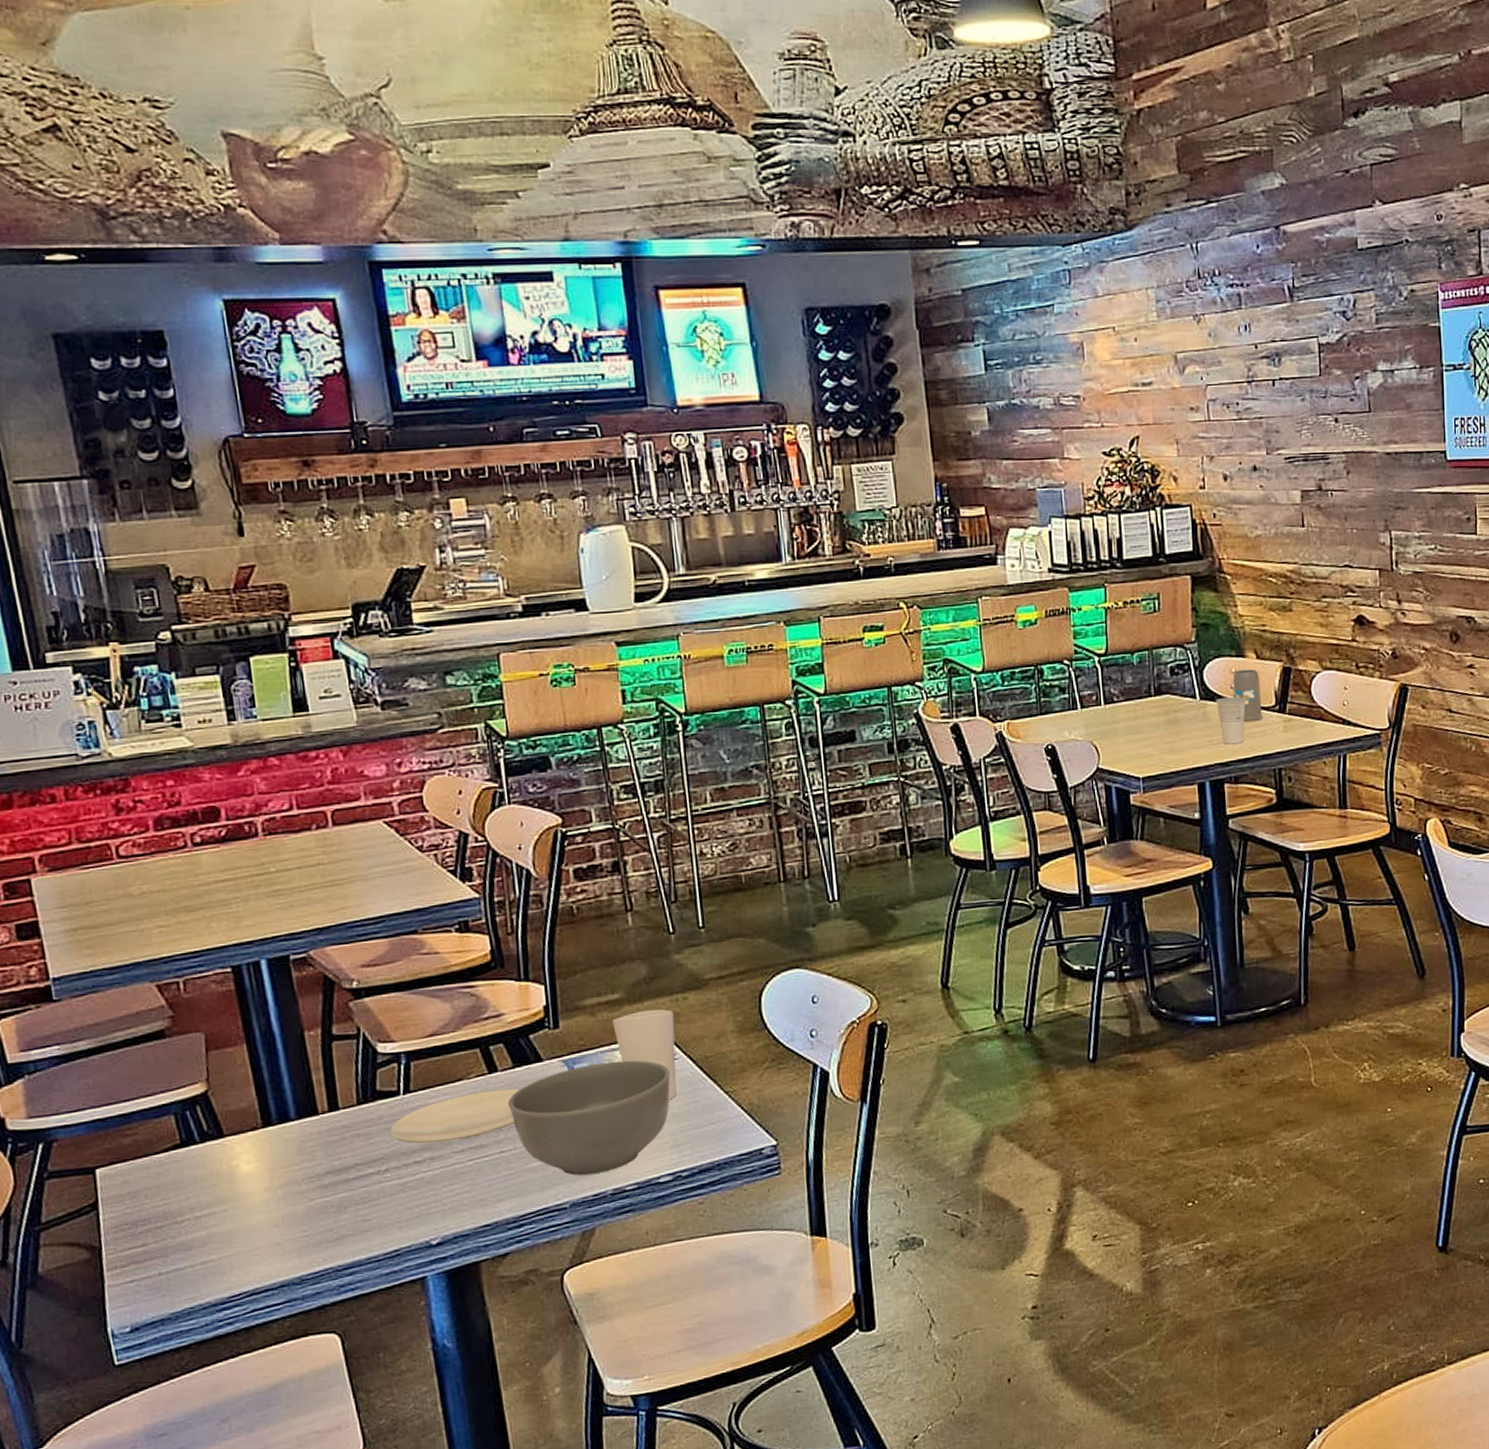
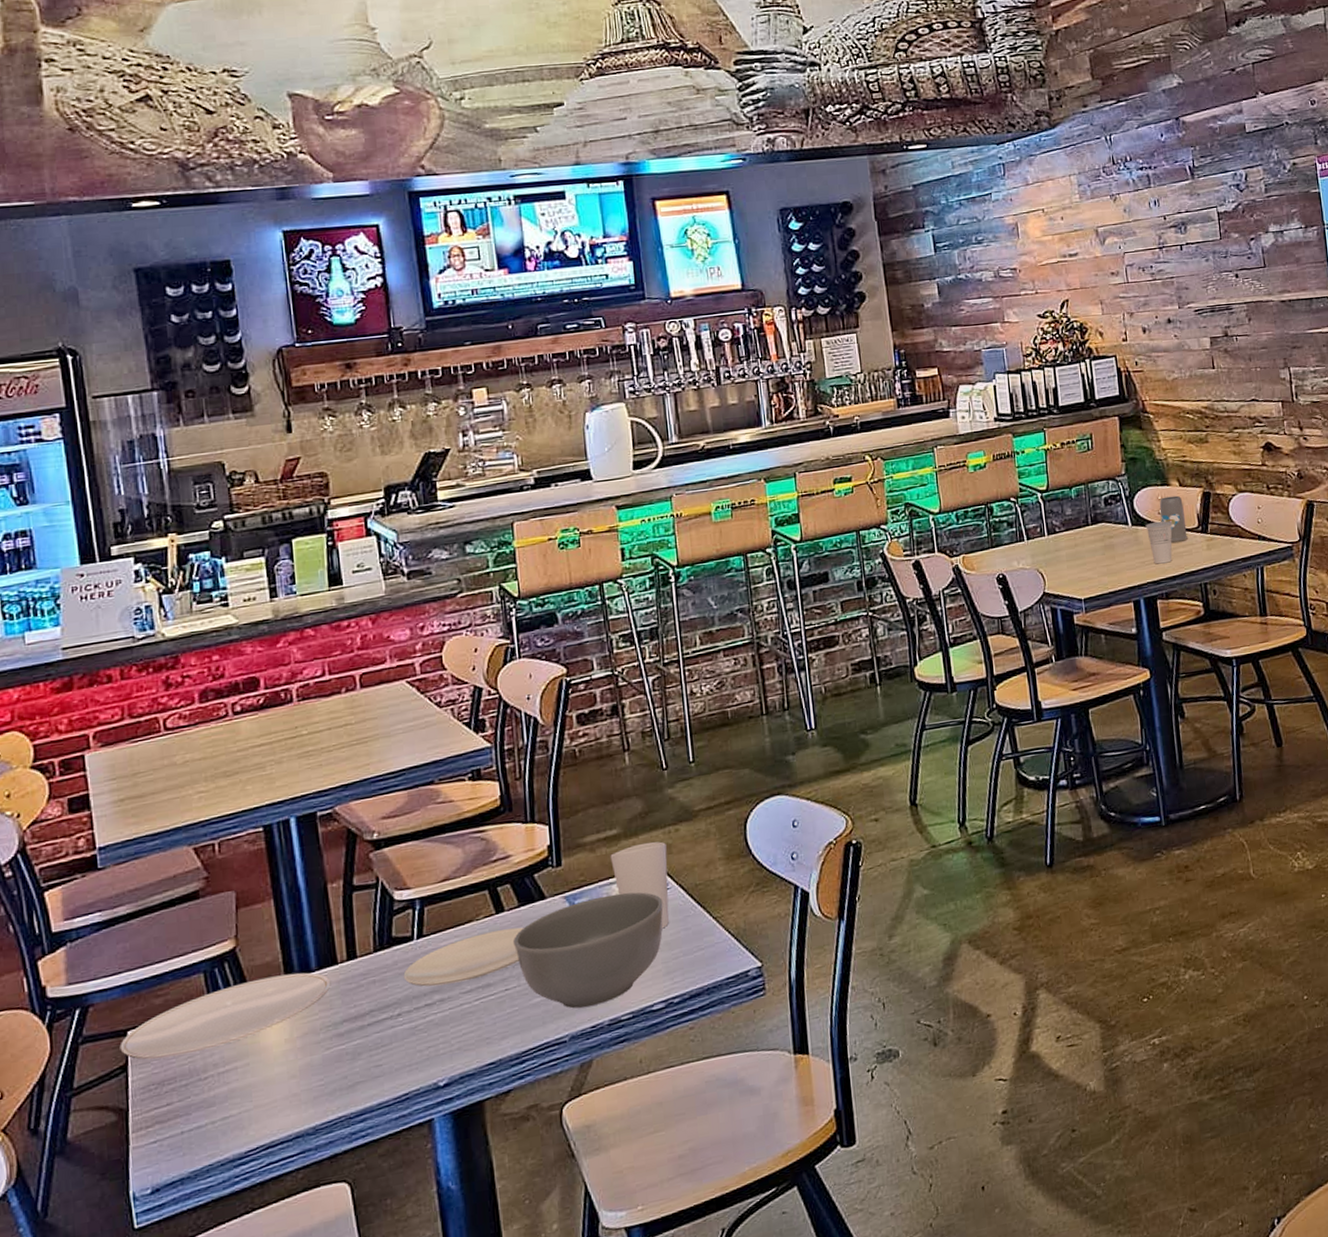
plate: none [88,1121,312,1199] -> present [119,972,331,1060]

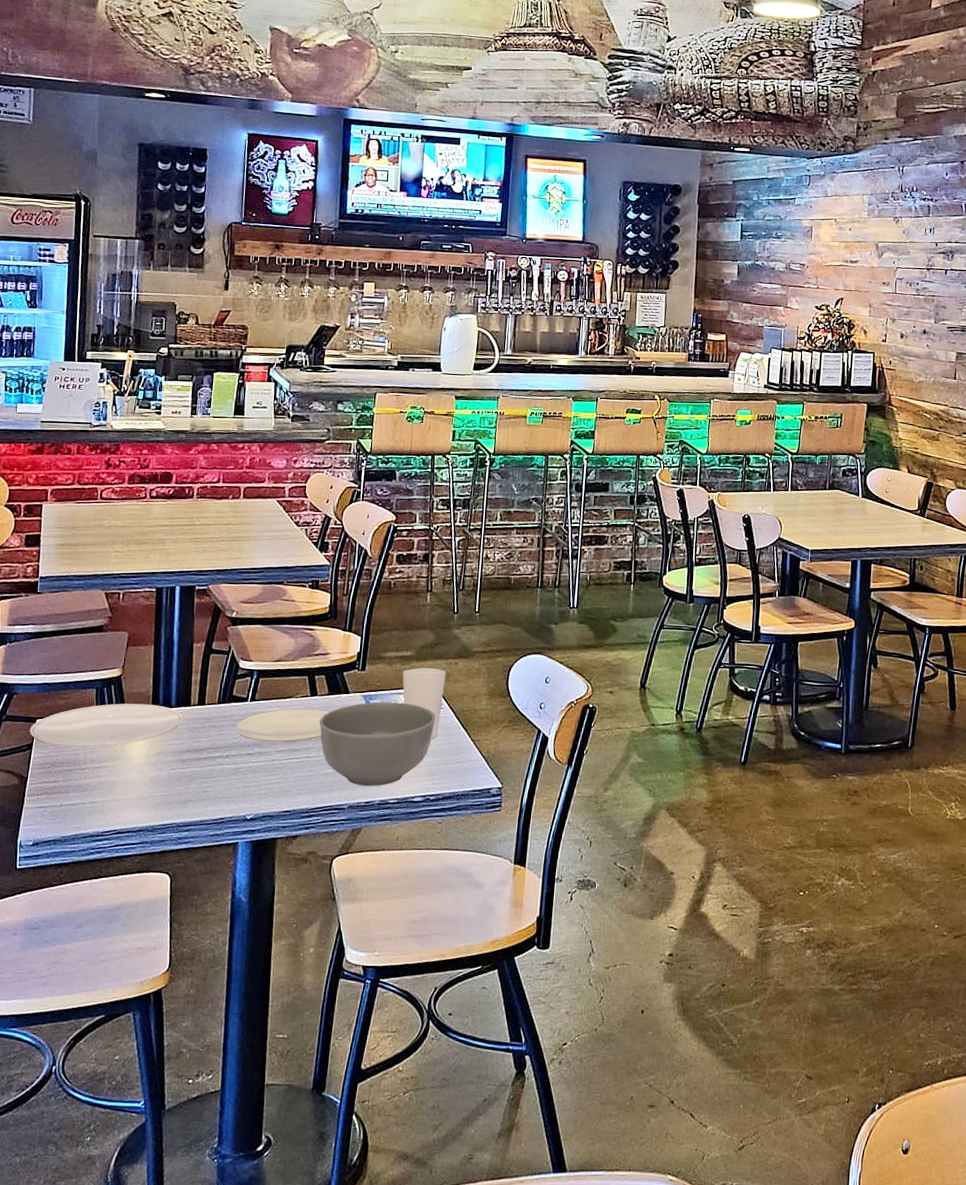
cup: present [1145,521,1173,564] -> none [873,498,897,535]
beer mug: present [1159,495,1188,544] -> none [887,479,909,521]

